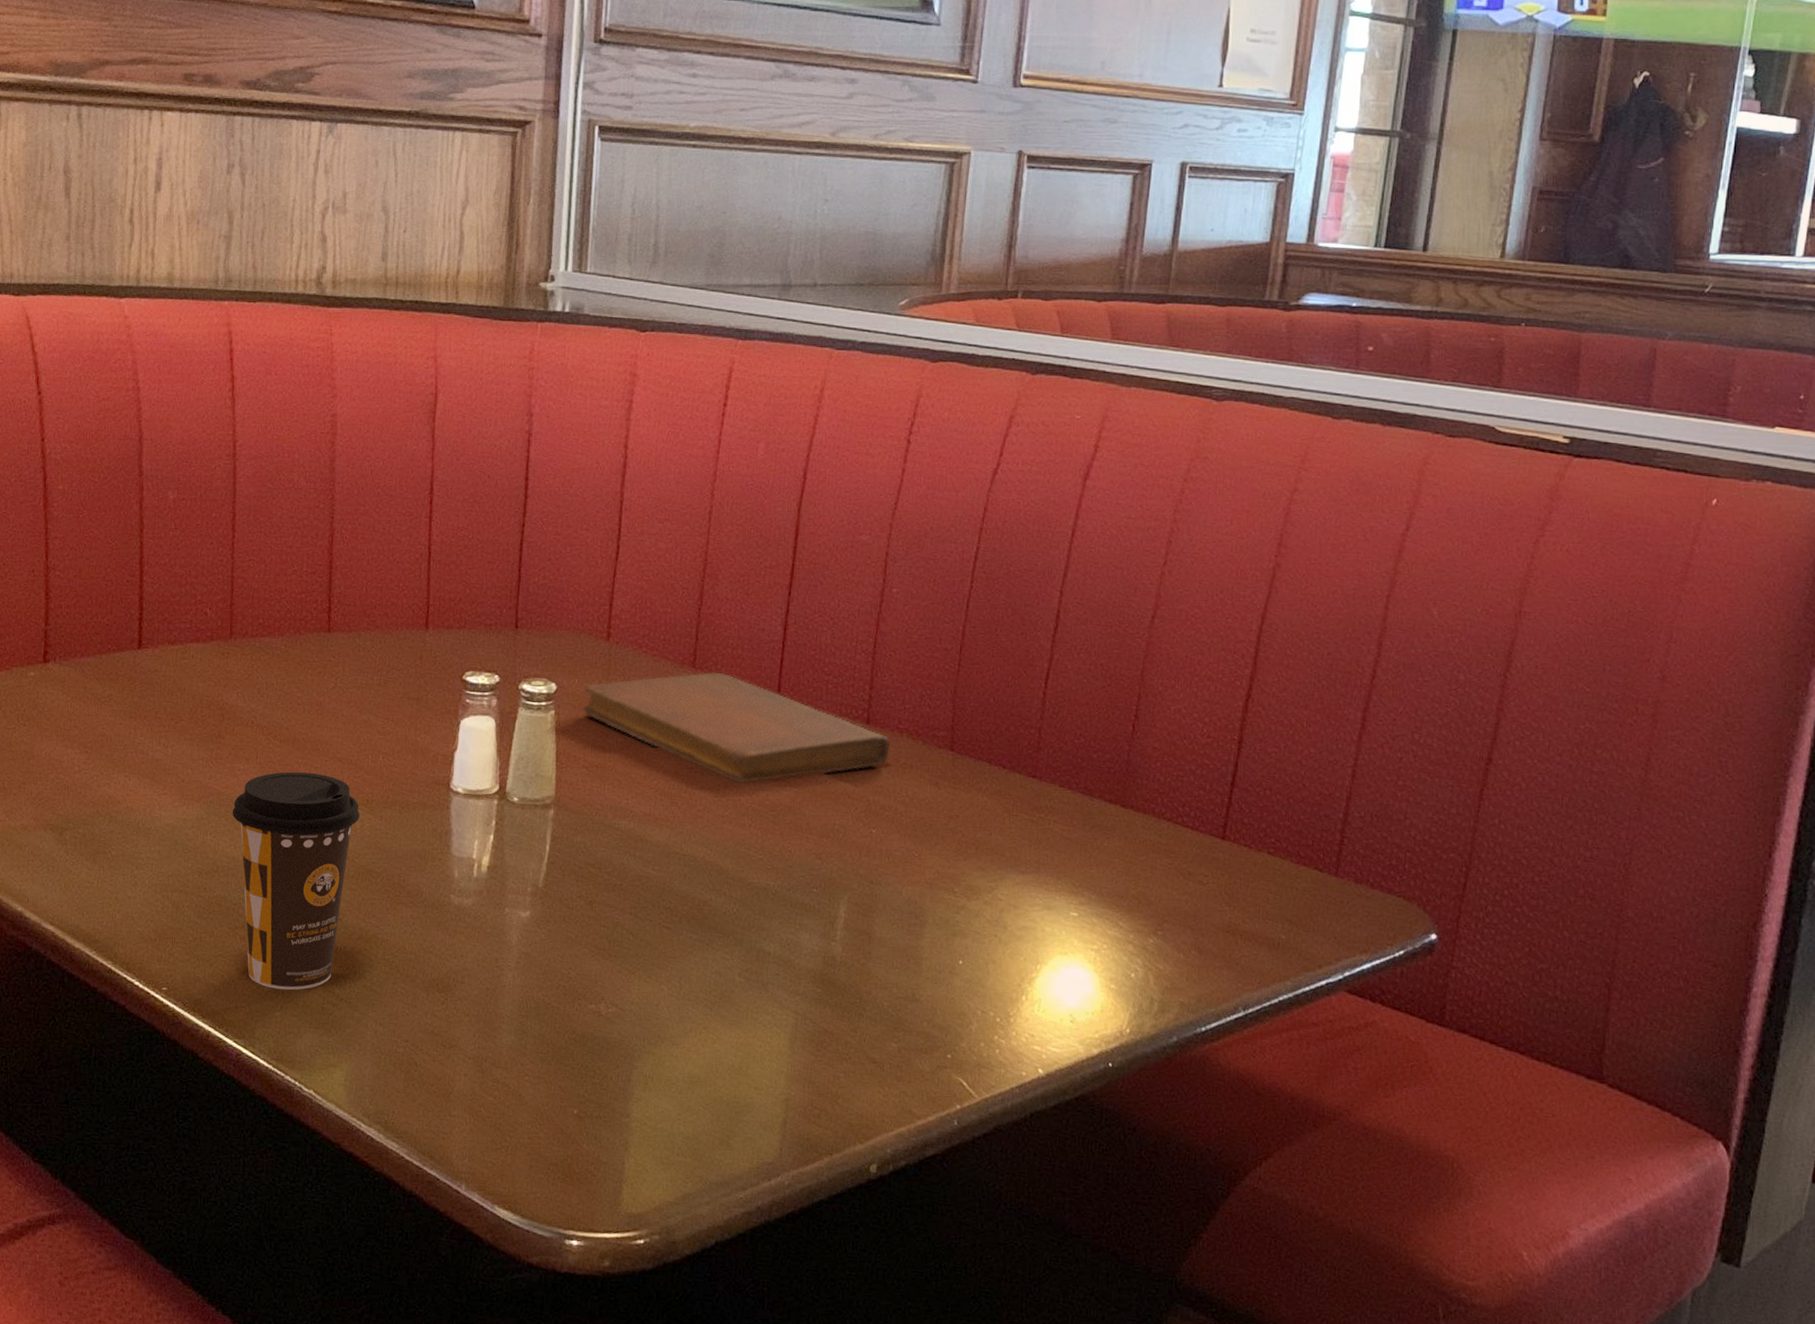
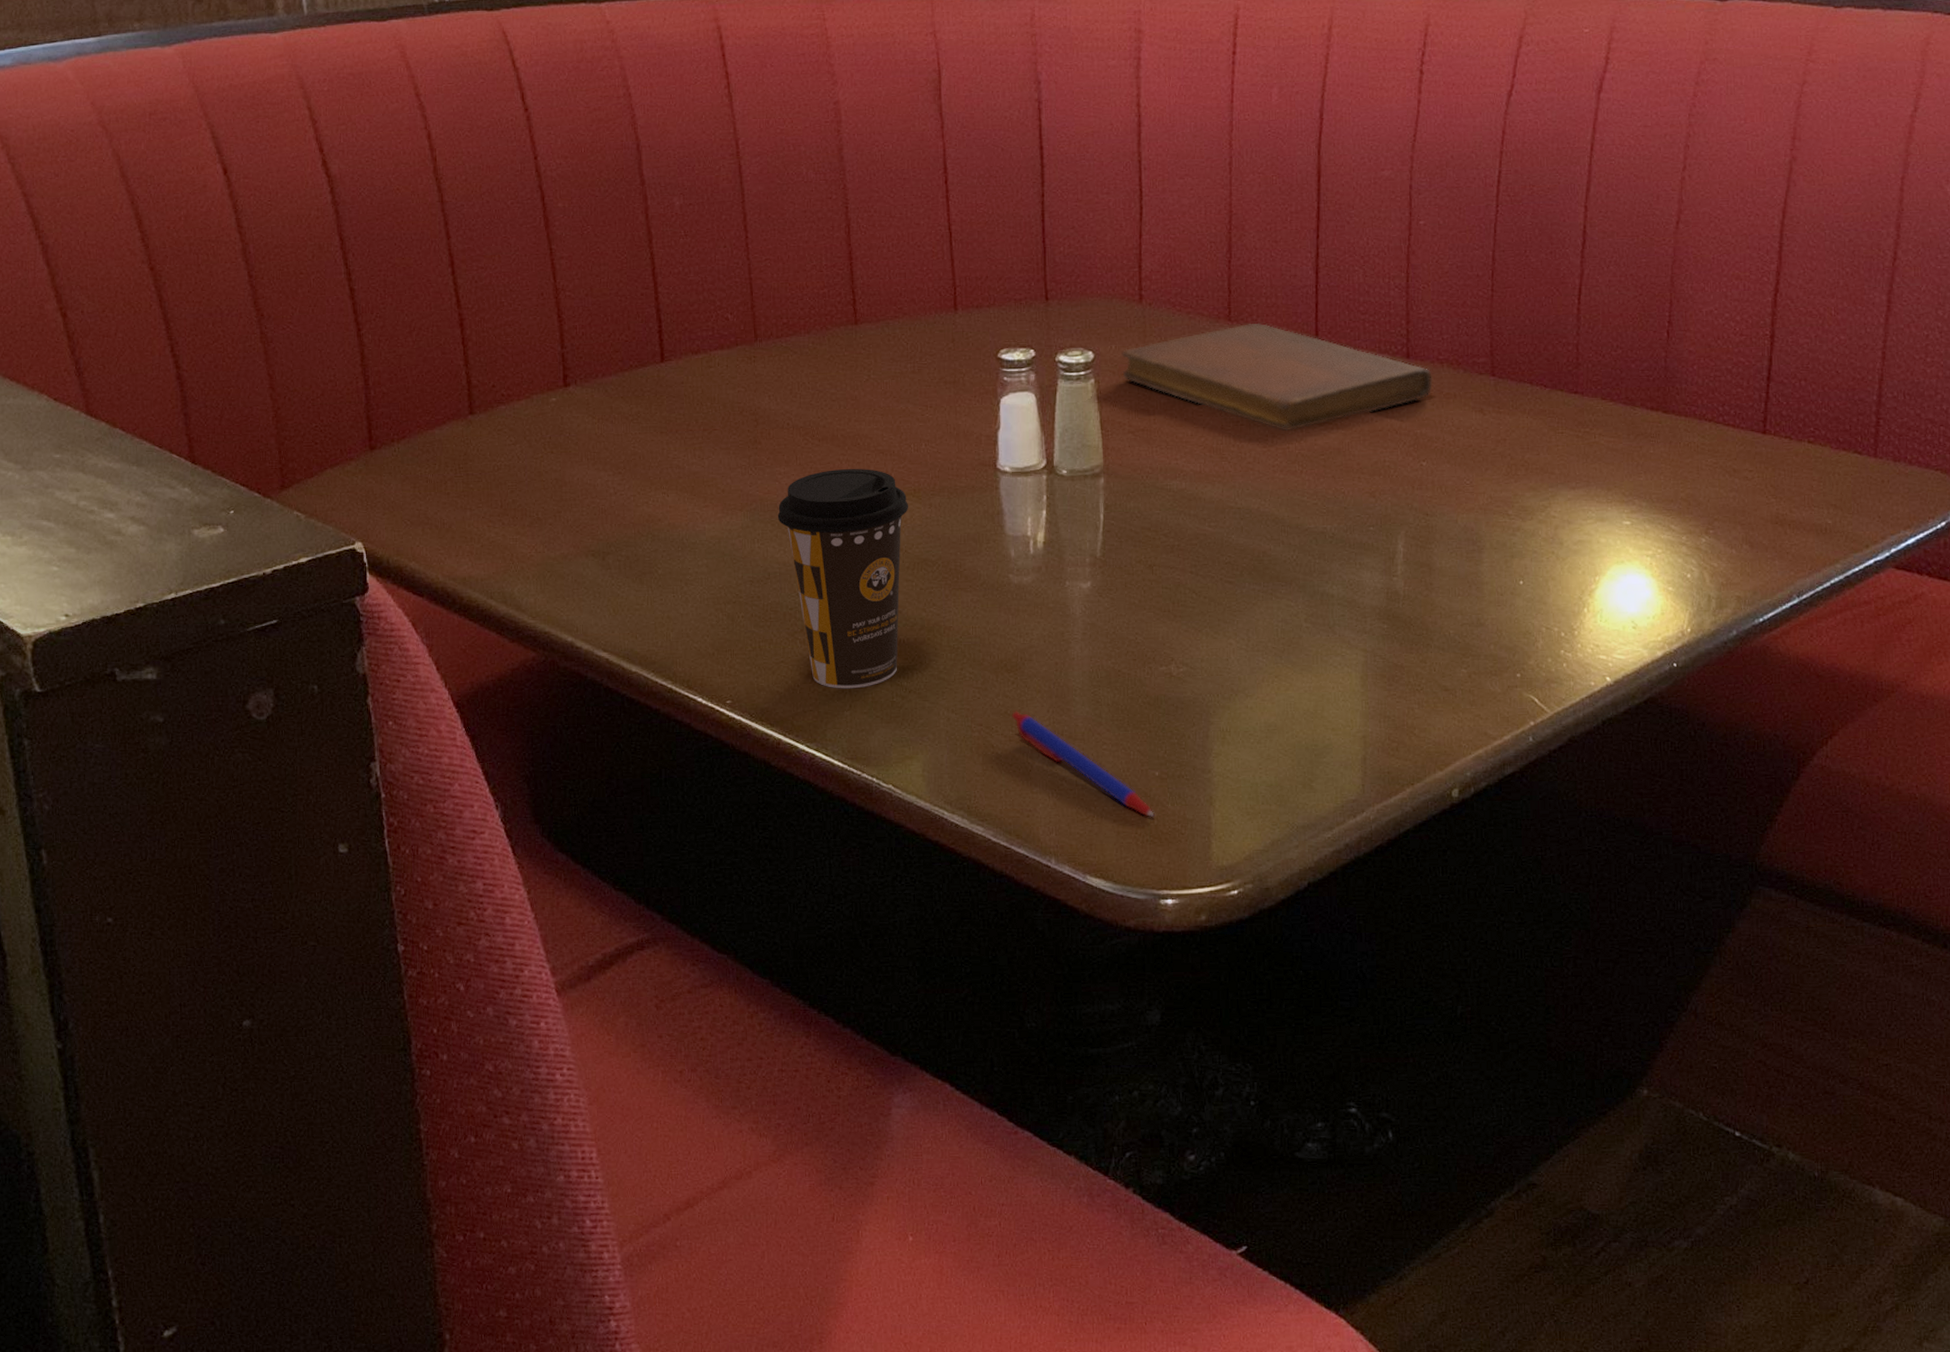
pen: none [438,1031,569,1155] -> present [1012,711,1155,817]

